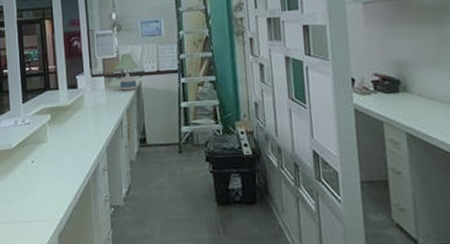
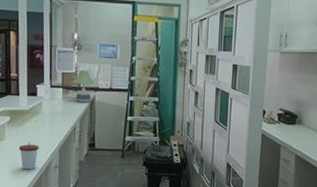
cup: none [62,142,84,175] -> present [18,141,39,170]

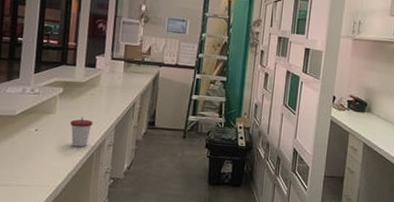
desk lamp: present [73,70,95,102] -> none [136,43,160,78]

